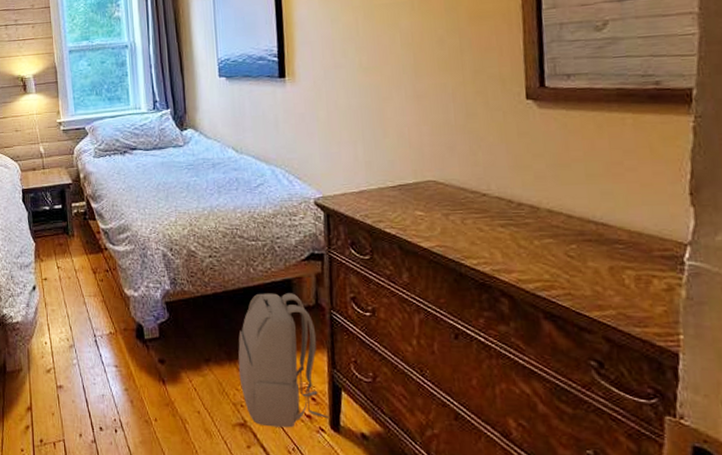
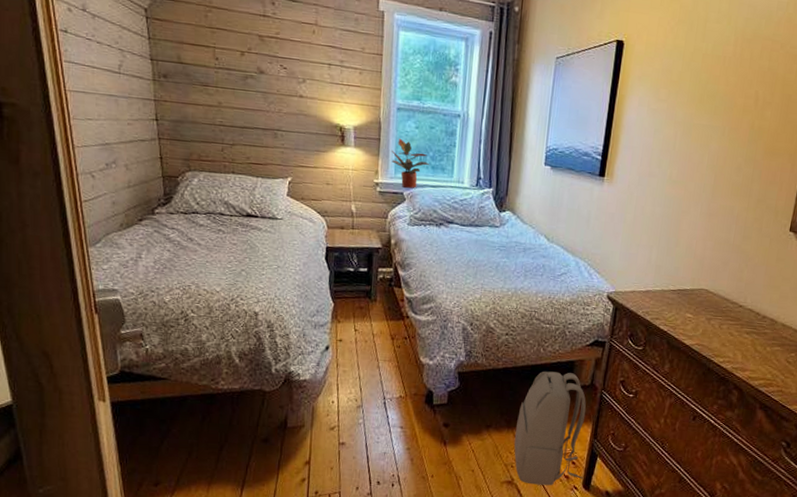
potted plant: none [68,77,106,124] -> present [391,138,430,189]

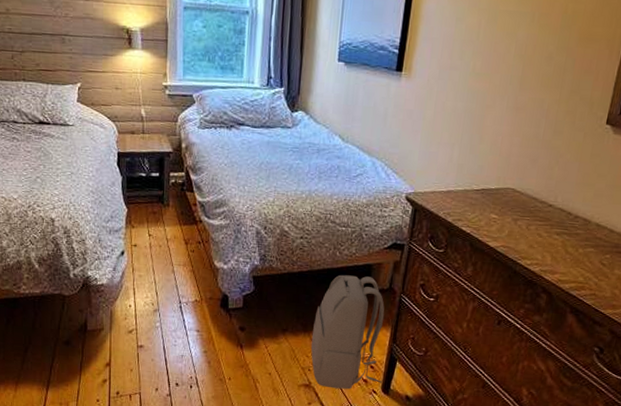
potted plant: present [391,138,430,189] -> none [179,38,219,91]

